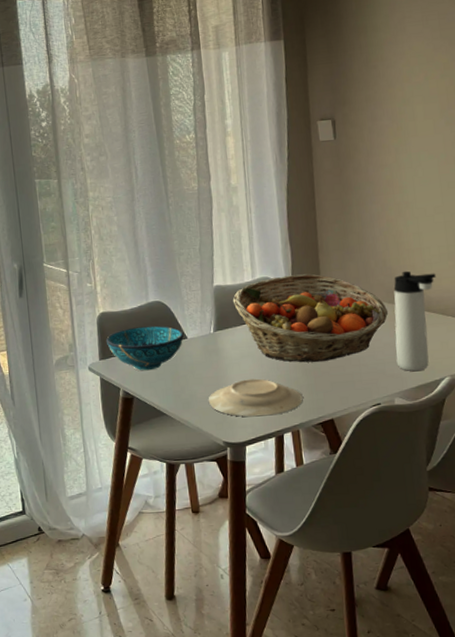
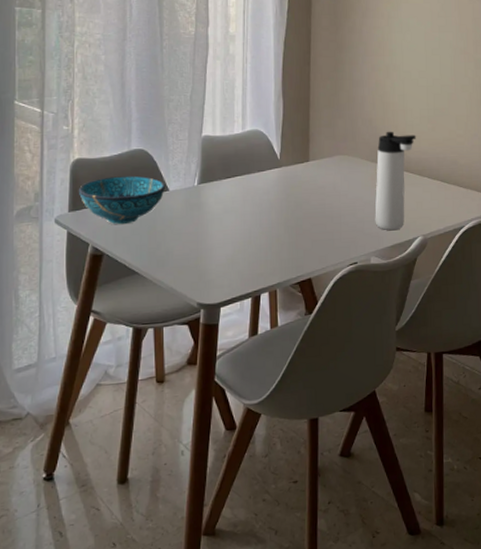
plate: present [208,378,303,417] -> none [185,235,283,277]
fruit basket: present [232,274,389,363] -> none [220,128,371,220]

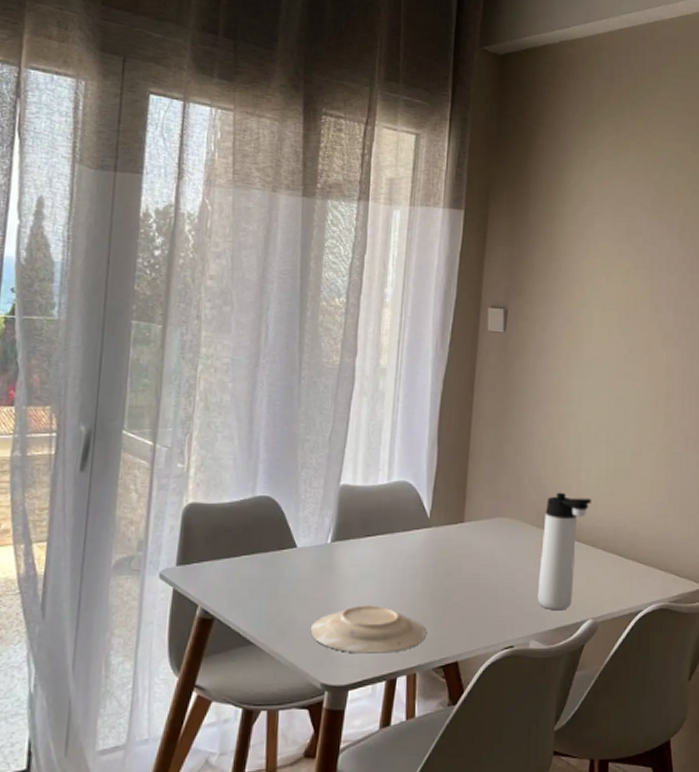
decorative bowl: present [78,175,166,225] -> none [189,527,294,585]
plate: none [185,235,283,277] -> present [310,605,426,654]

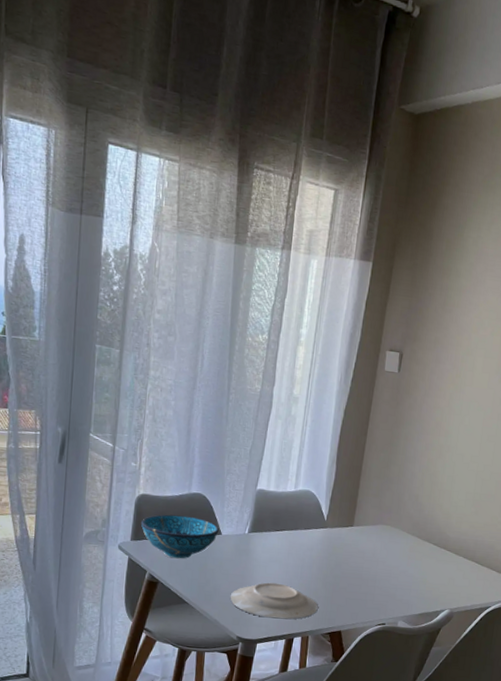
decorative bowl: none [189,527,294,585] -> present [140,514,220,559]
thermos bottle: present [537,492,591,611] -> none [407,508,459,601]

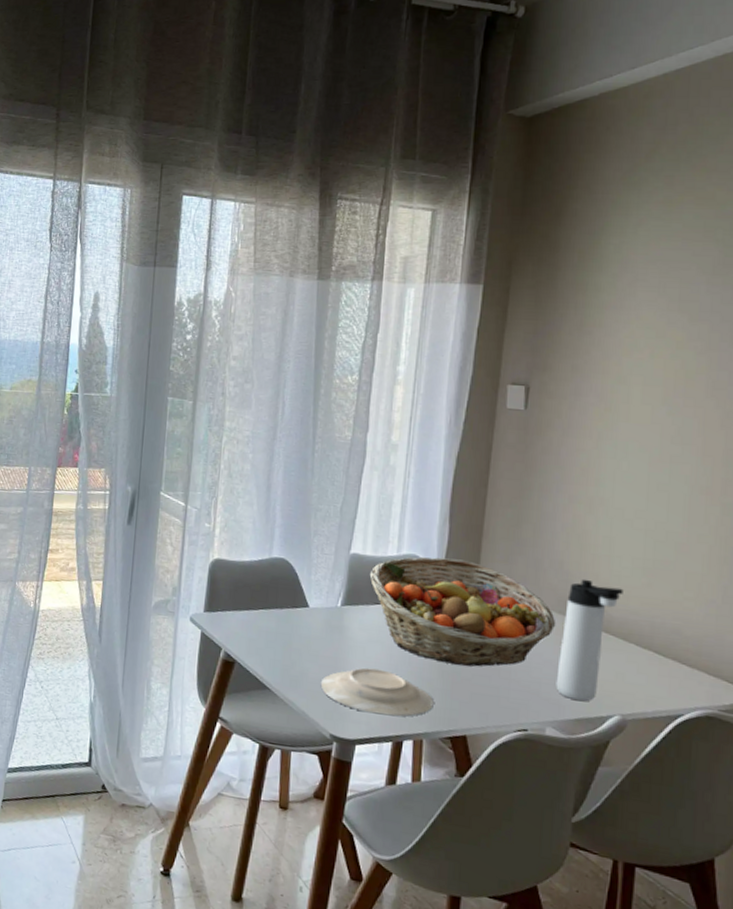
decorative bowl: present [140,514,220,559] -> none [215,582,307,636]
fruit basket: none [272,492,411,578] -> present [369,557,556,667]
thermos bottle: none [407,508,459,601] -> present [556,579,623,702]

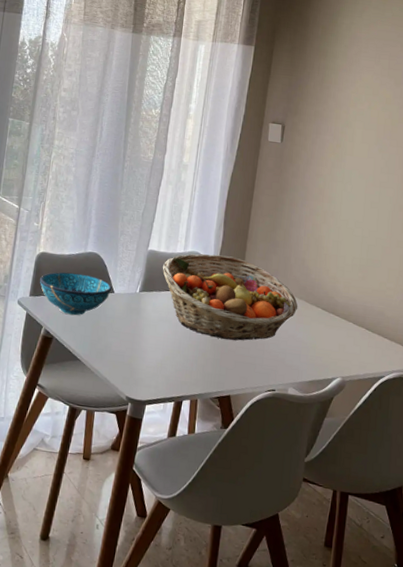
decorative bowl: none [215,582,307,636] -> present [39,272,113,316]
plate: present [320,667,434,717] -> none [120,342,207,381]
thermos bottle: present [556,579,623,702] -> none [296,273,346,368]

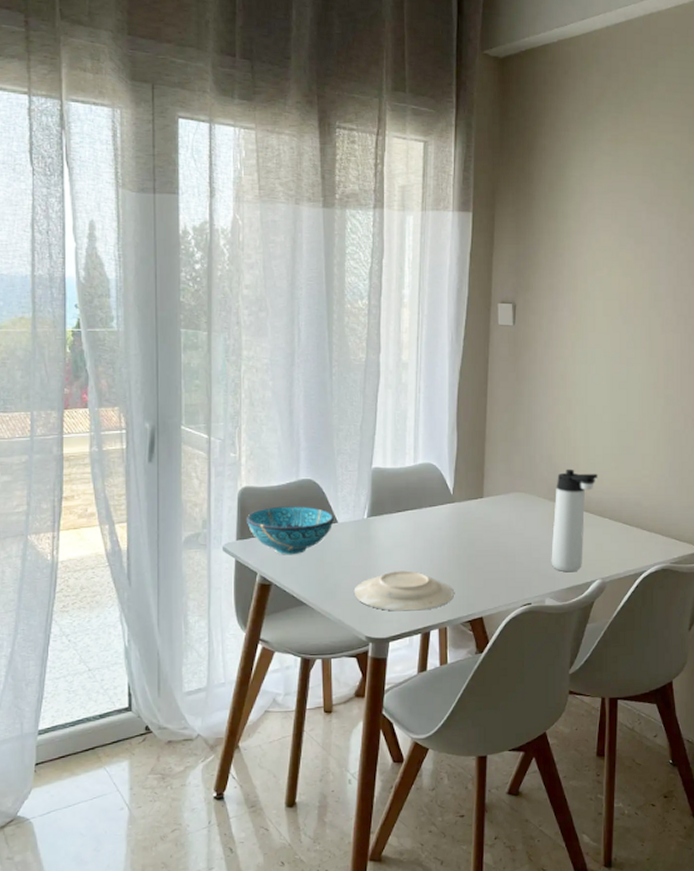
plate: none [120,342,207,381] -> present [353,570,454,611]
fruit basket: present [162,254,298,341] -> none [391,463,549,557]
thermos bottle: none [296,273,346,368] -> present [551,469,598,573]

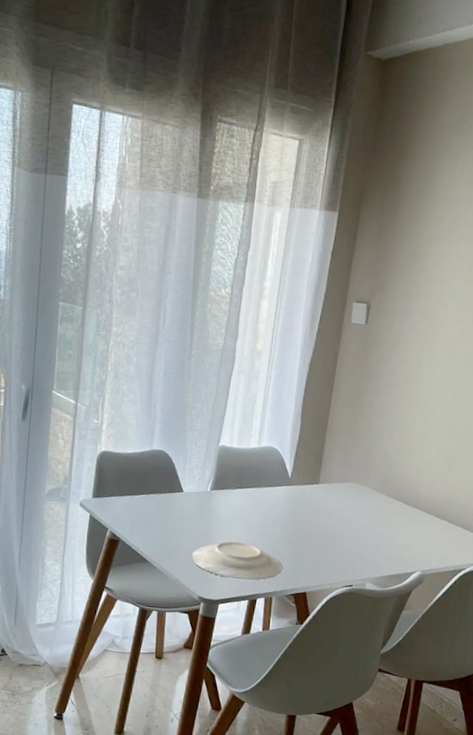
decorative bowl: present [246,506,335,555] -> none [102,471,182,517]
thermos bottle: present [551,469,598,573] -> none [375,465,430,562]

